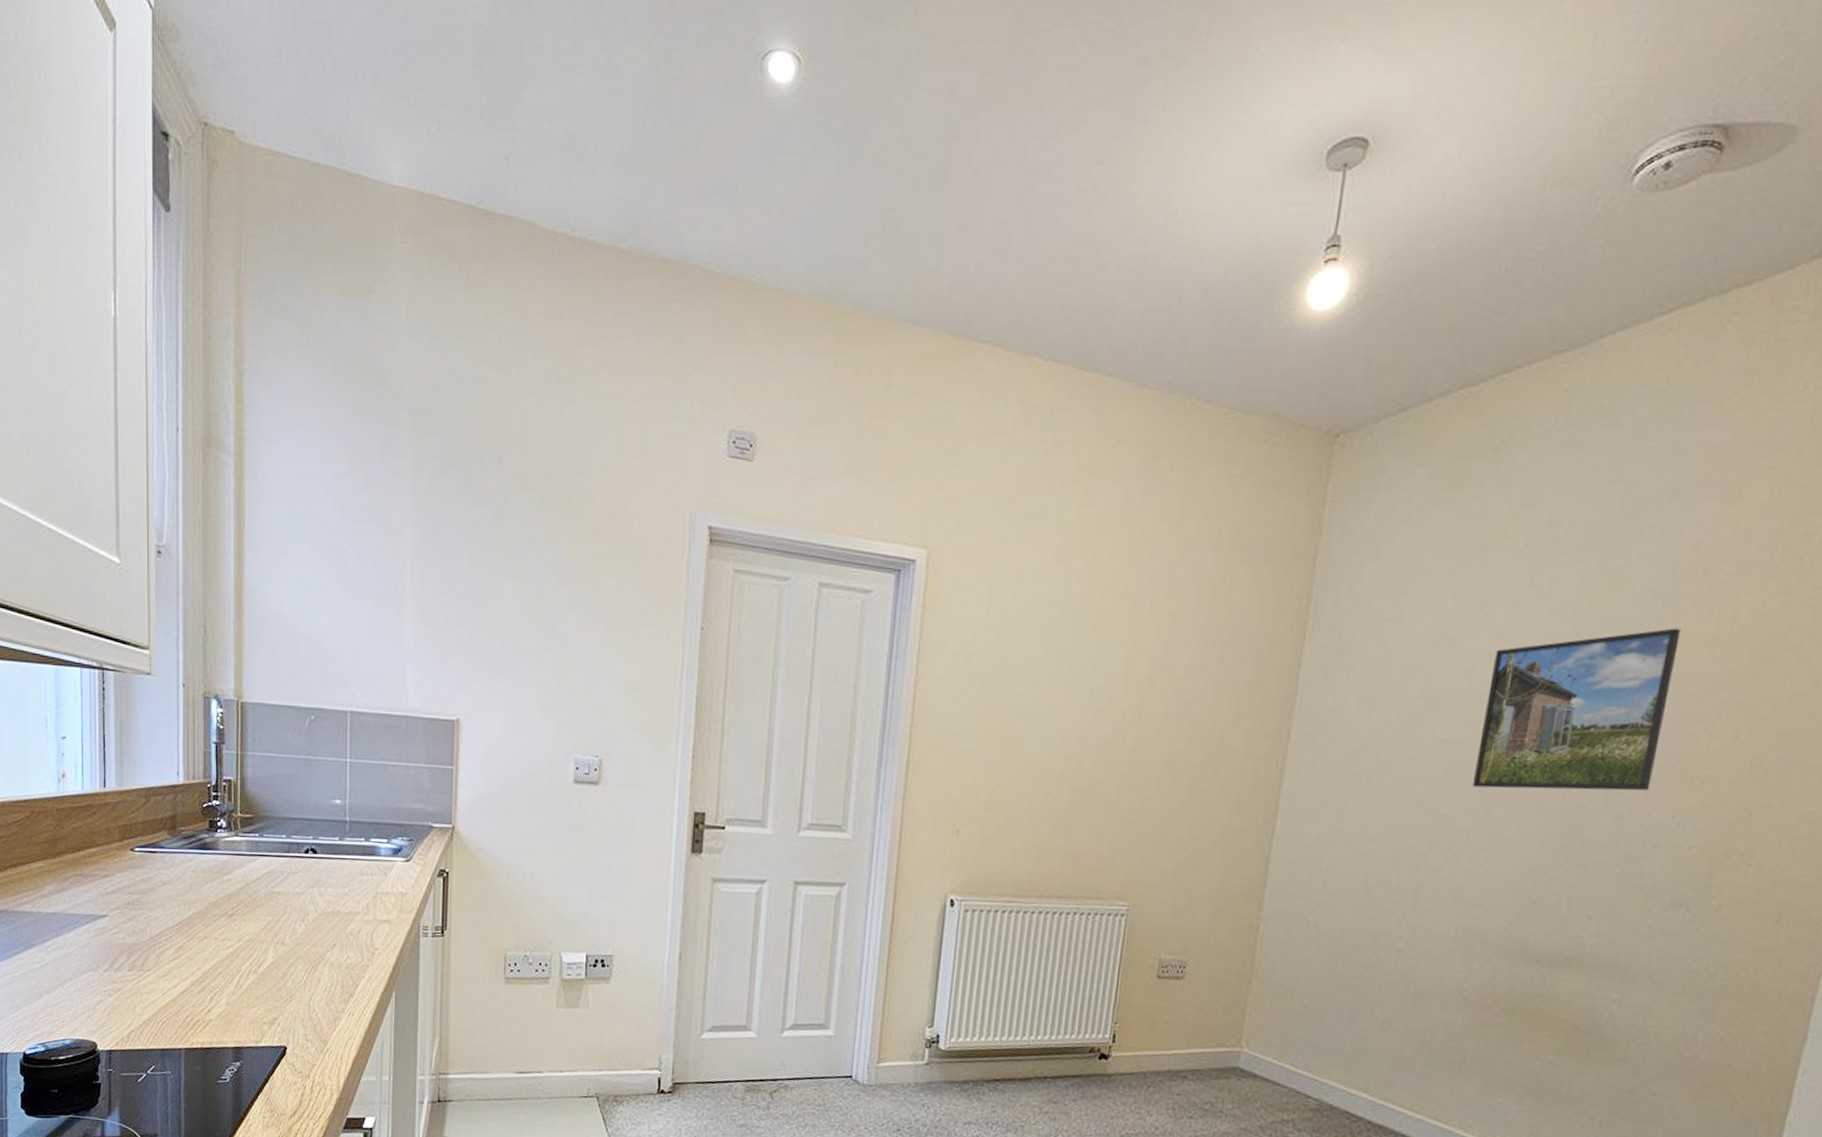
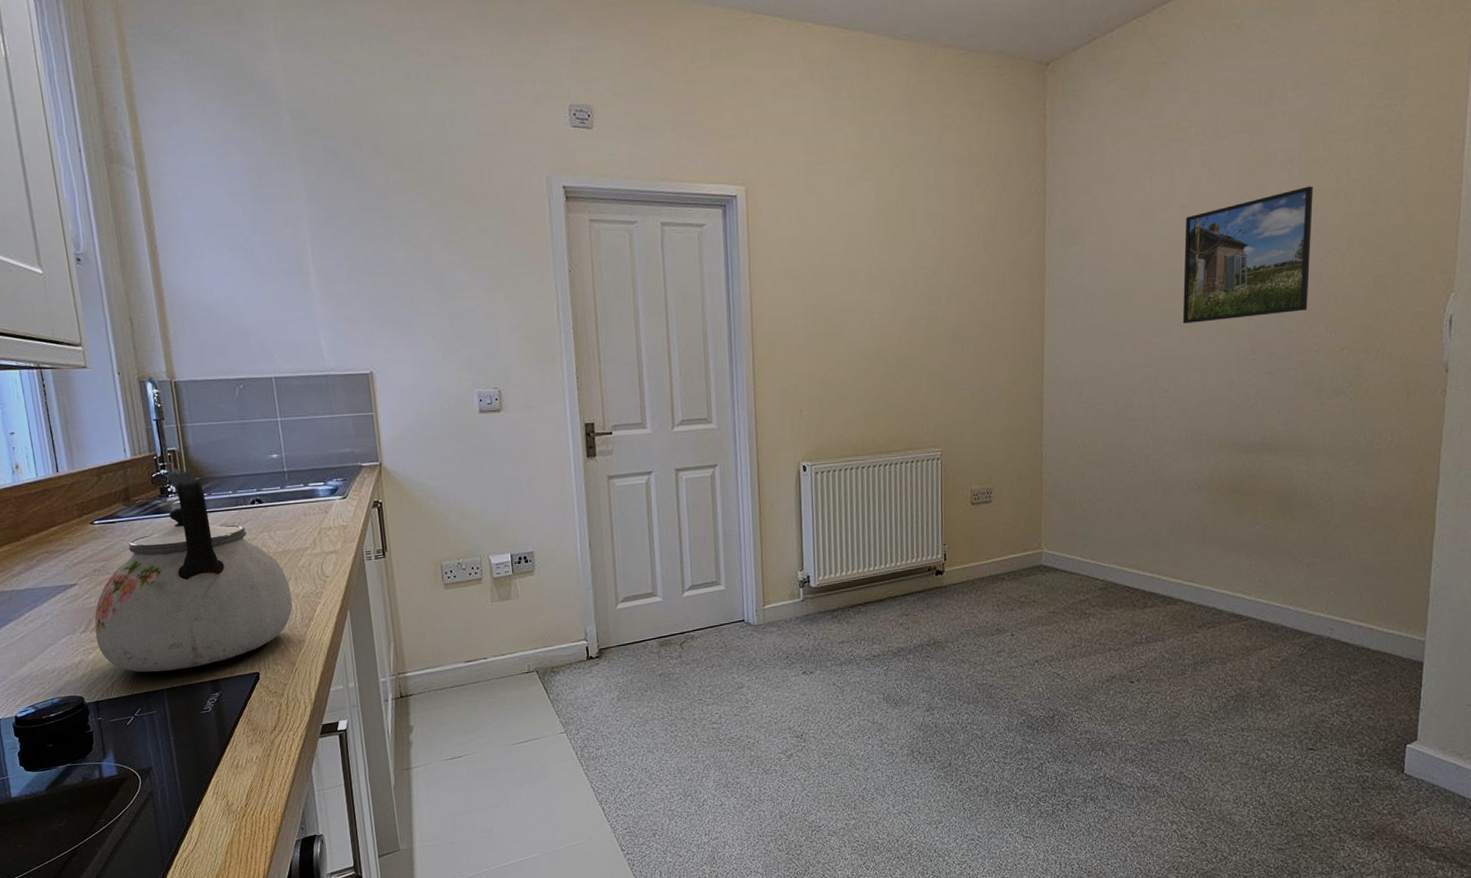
kettle: none [118,804,334,1029] -> present [94,470,293,672]

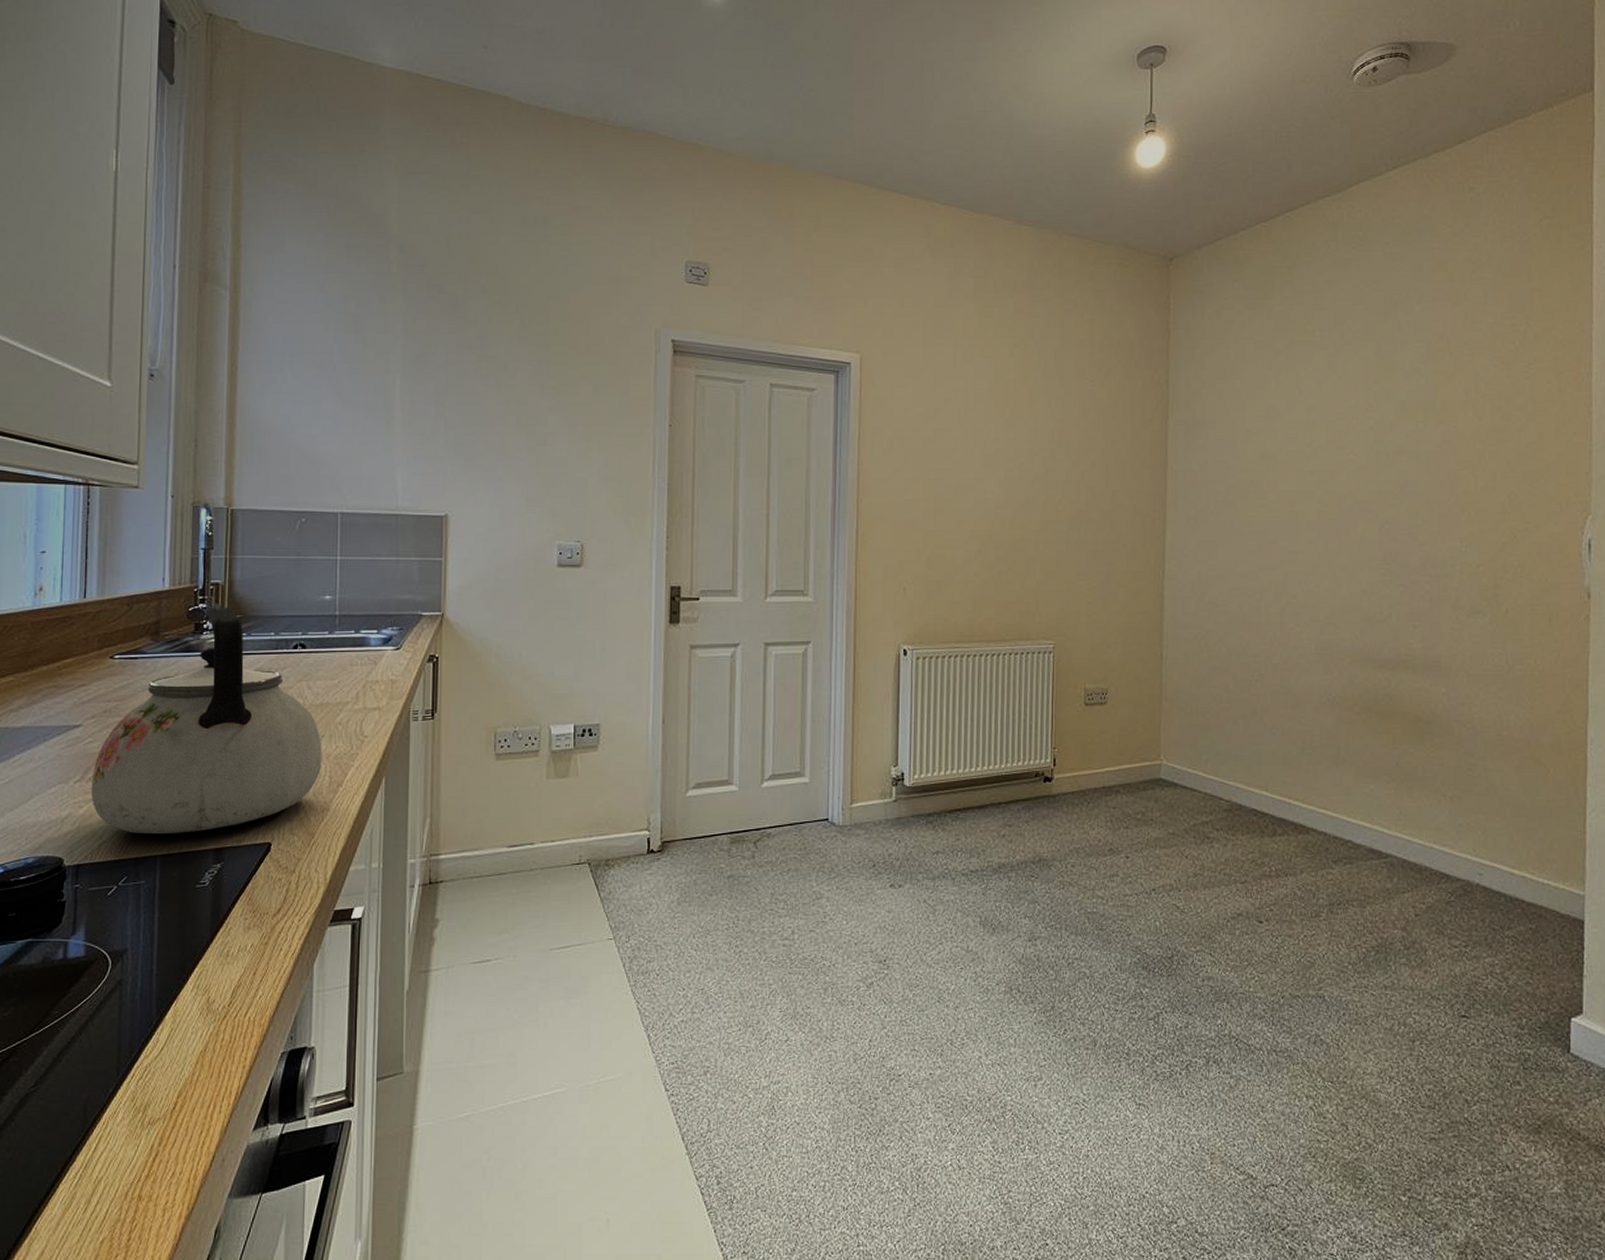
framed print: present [1182,186,1313,324] -> none [1310,397,1442,527]

